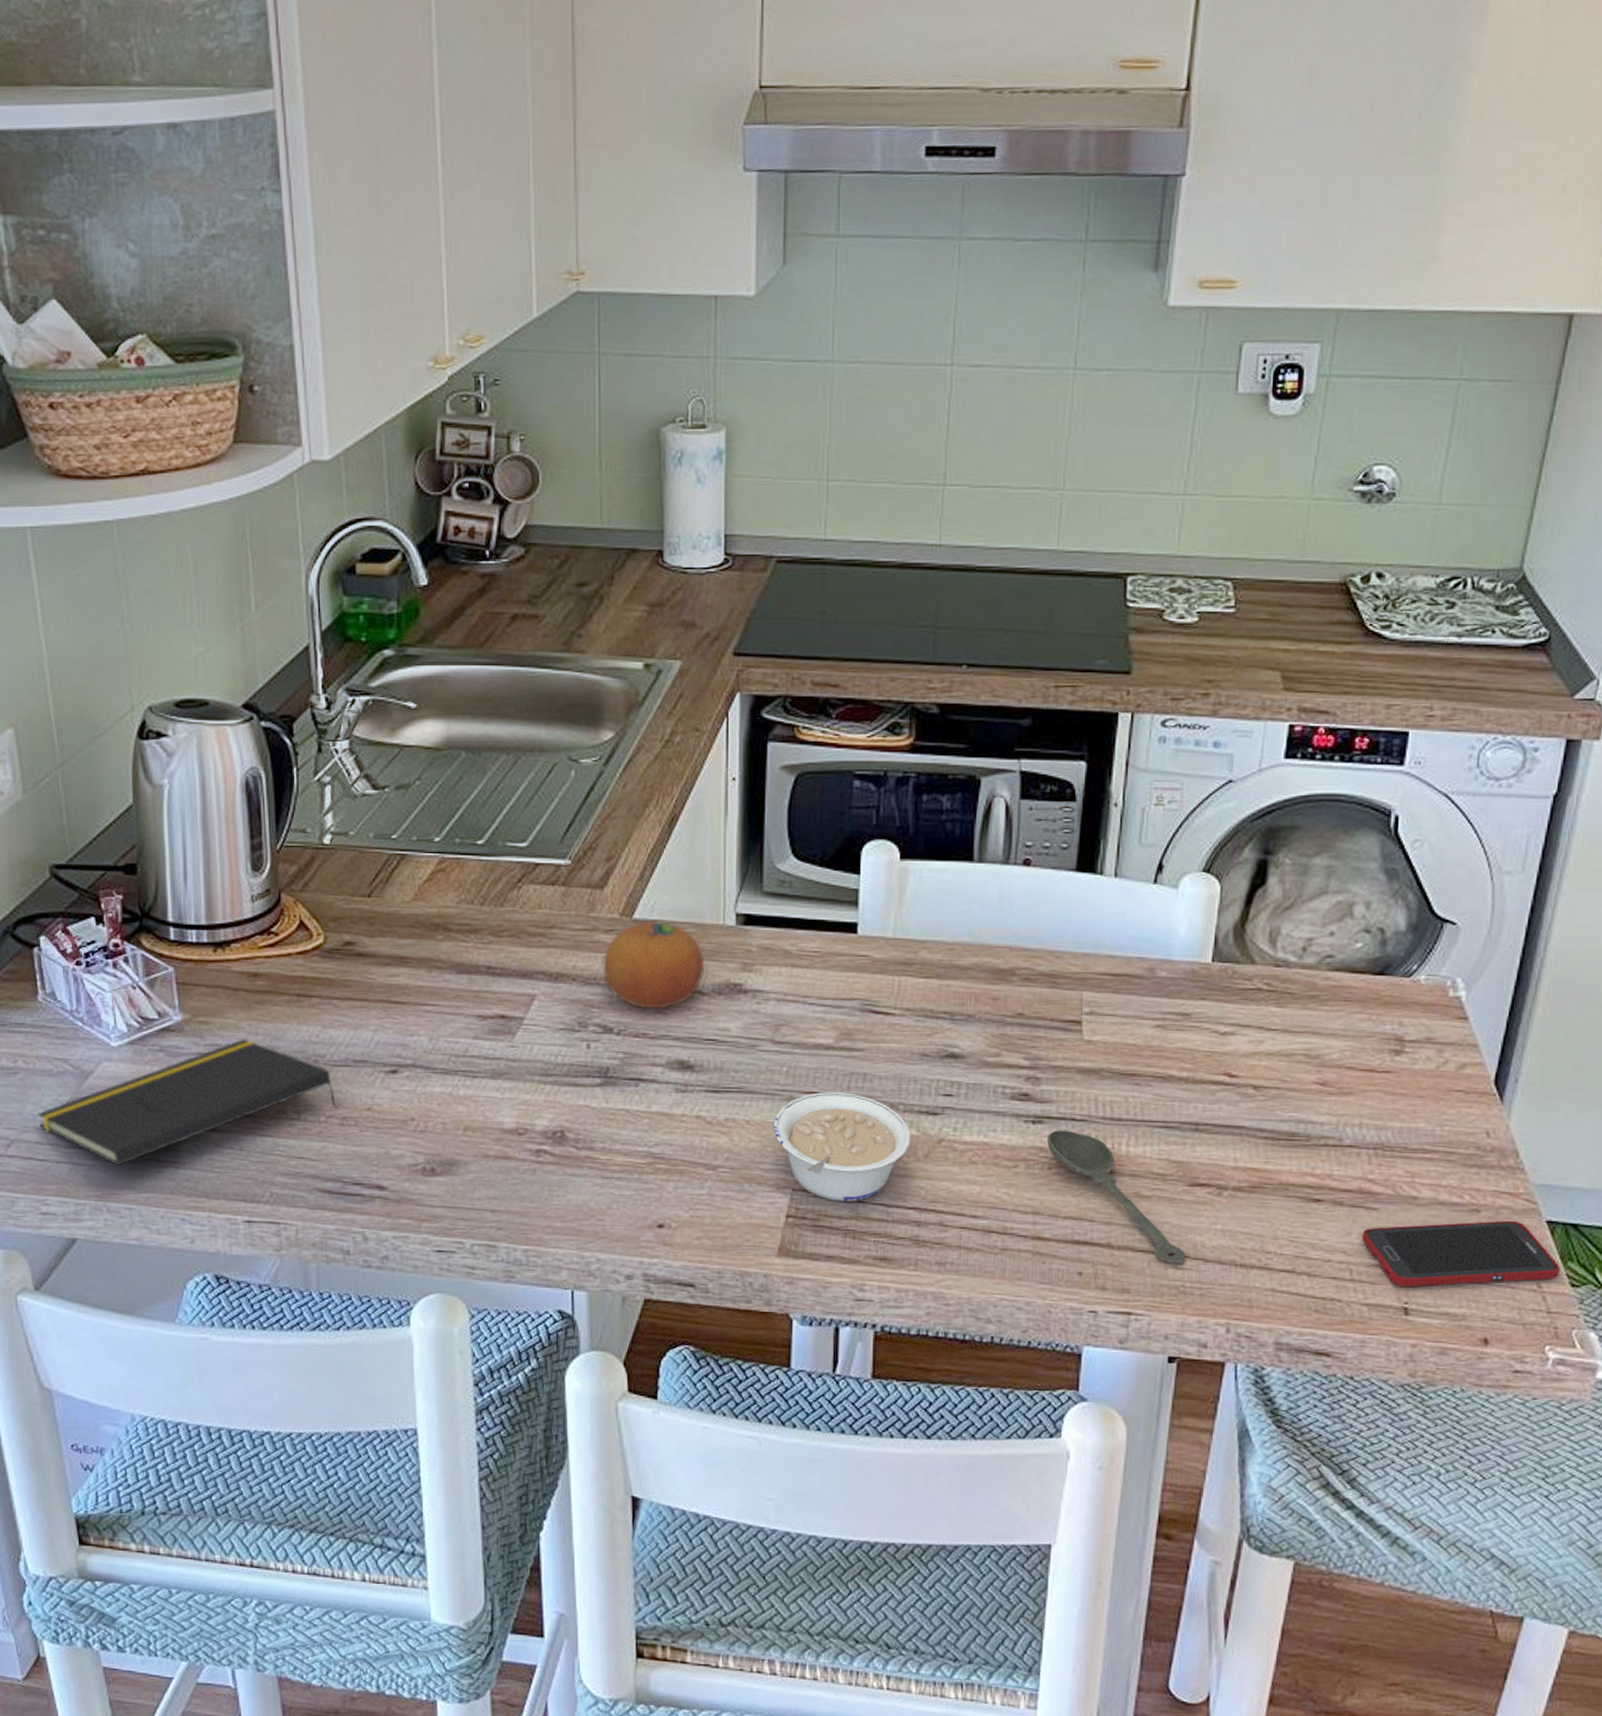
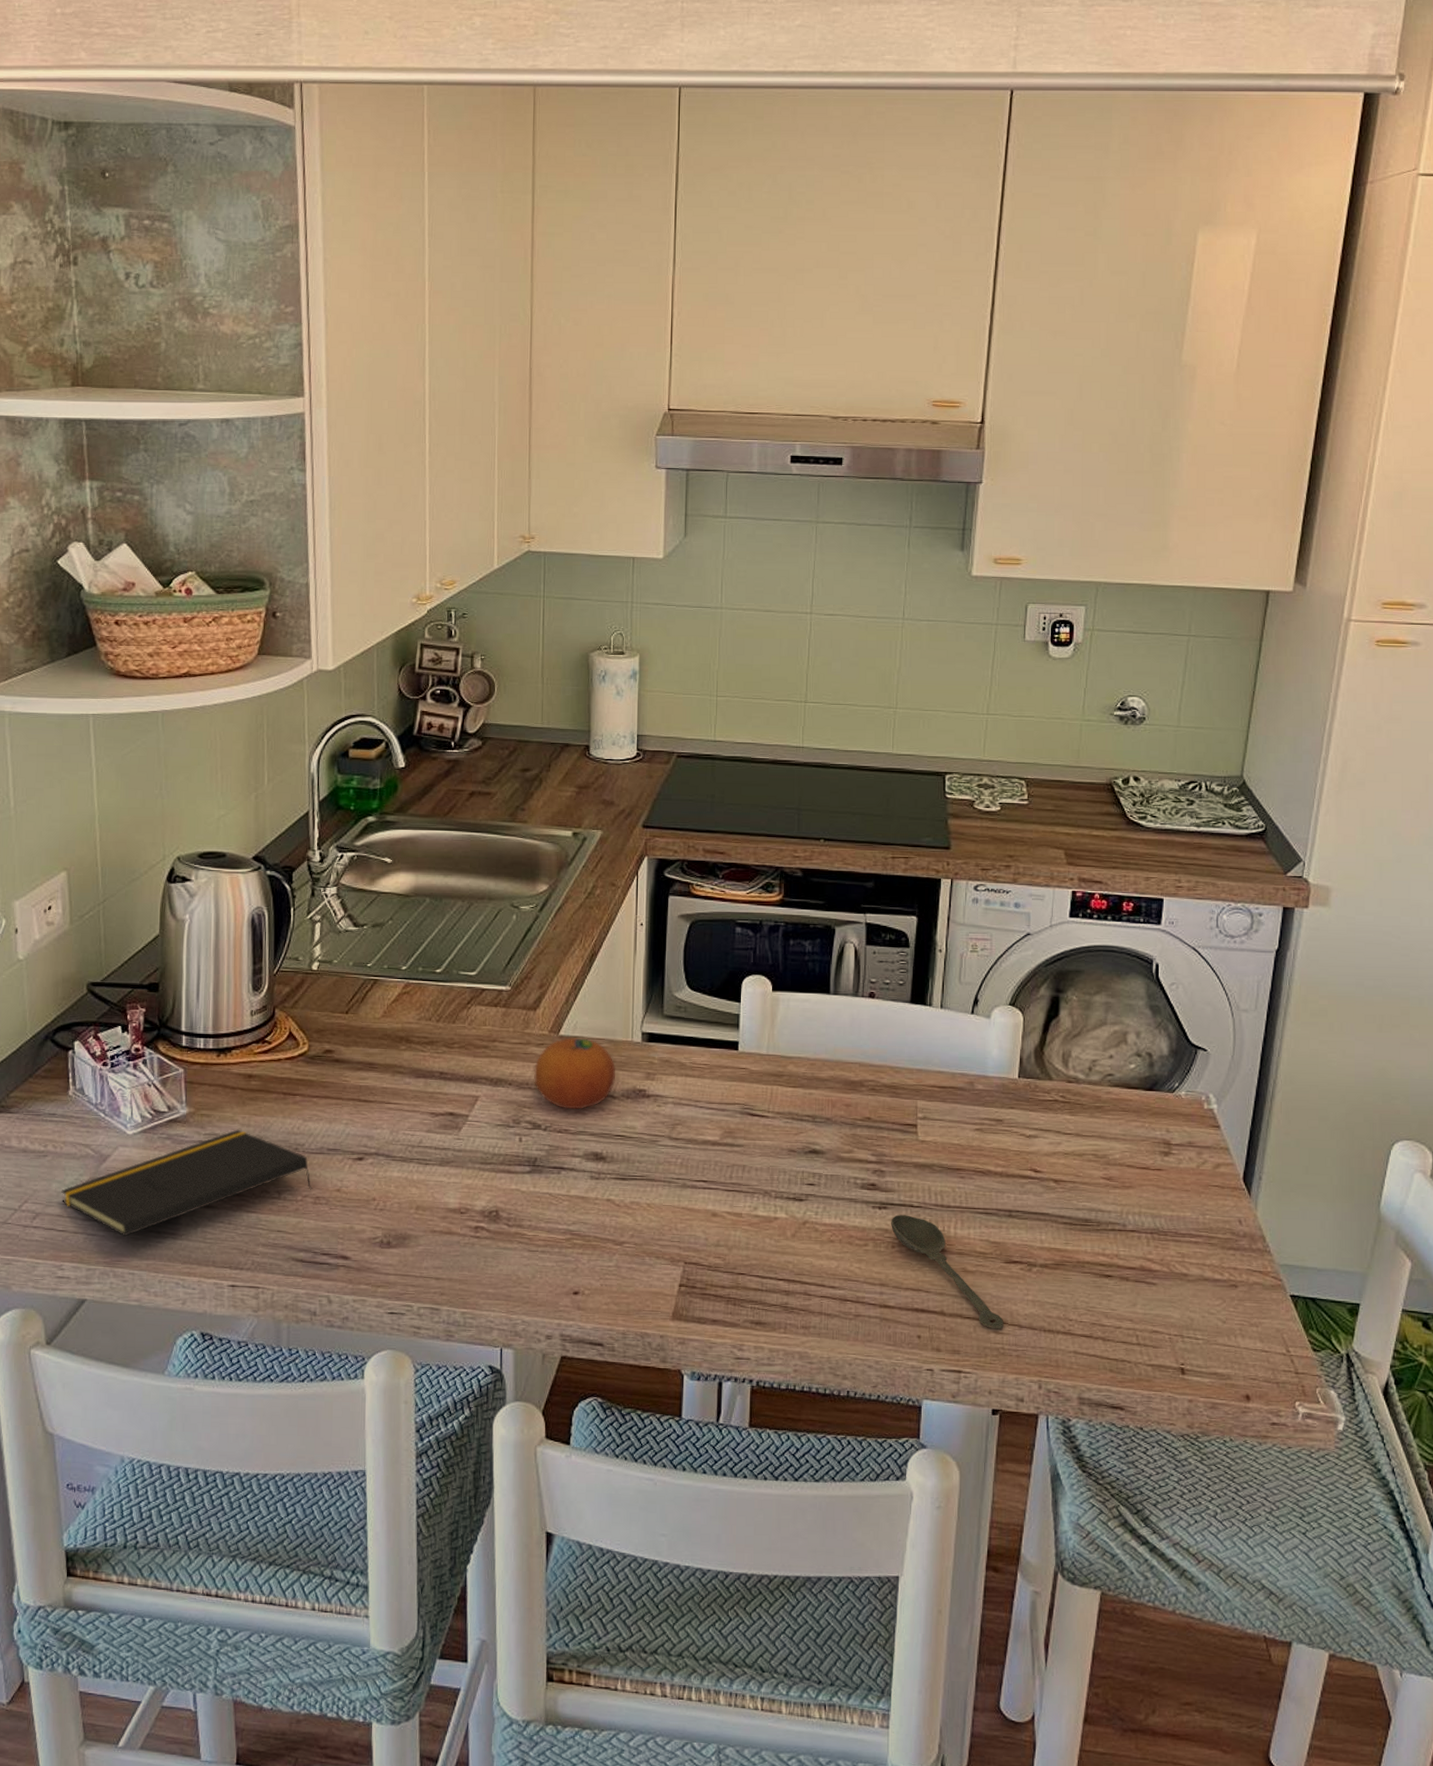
legume: present [773,1092,911,1202] -> none [669,1180,781,1274]
cell phone: present [1361,1220,1560,1288] -> none [1144,1294,1303,1351]

